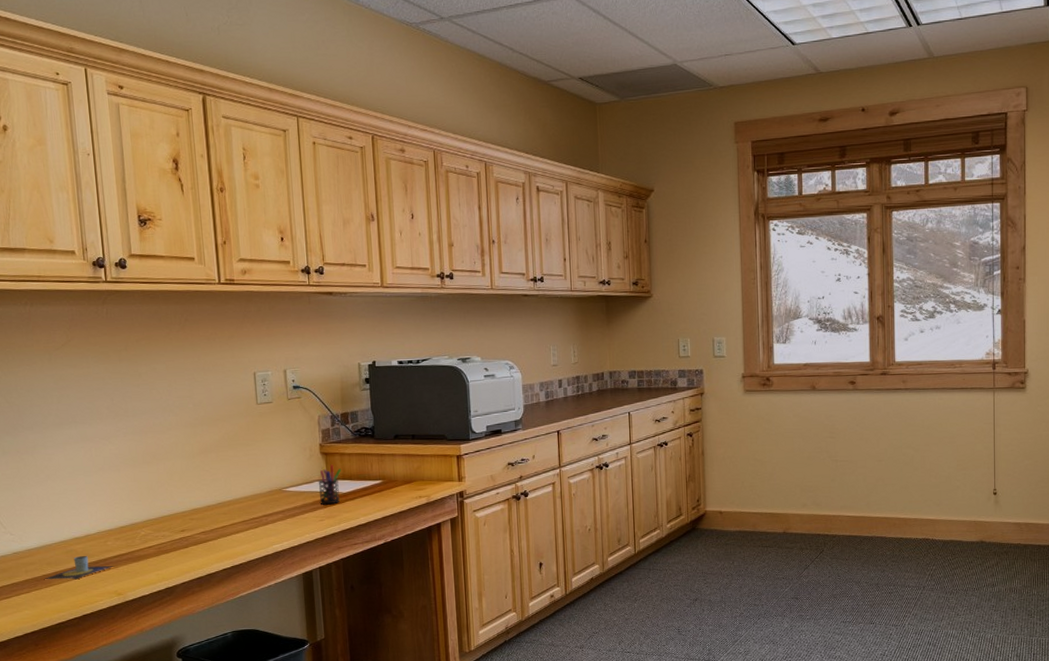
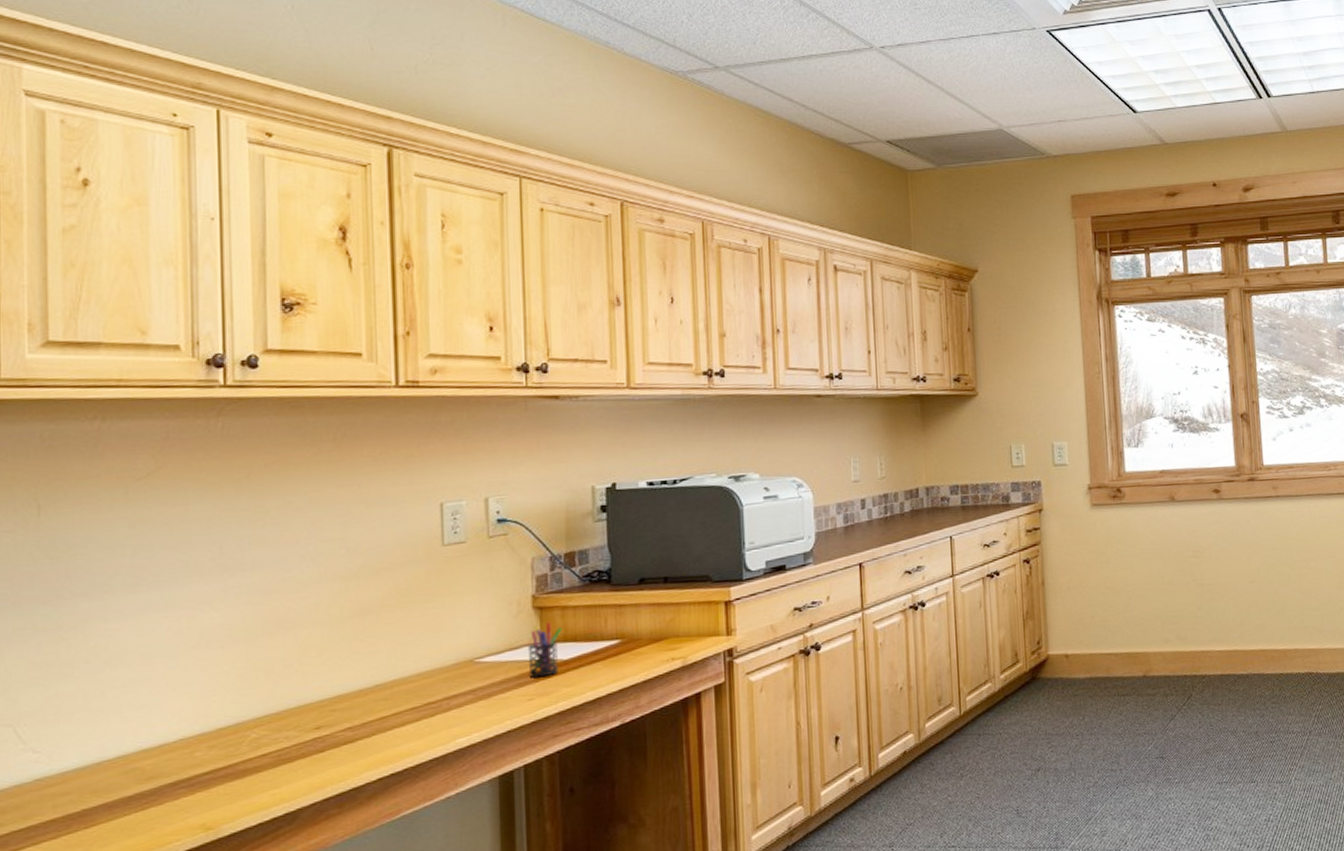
mug: present [45,555,114,580] -> none [85,774,203,817]

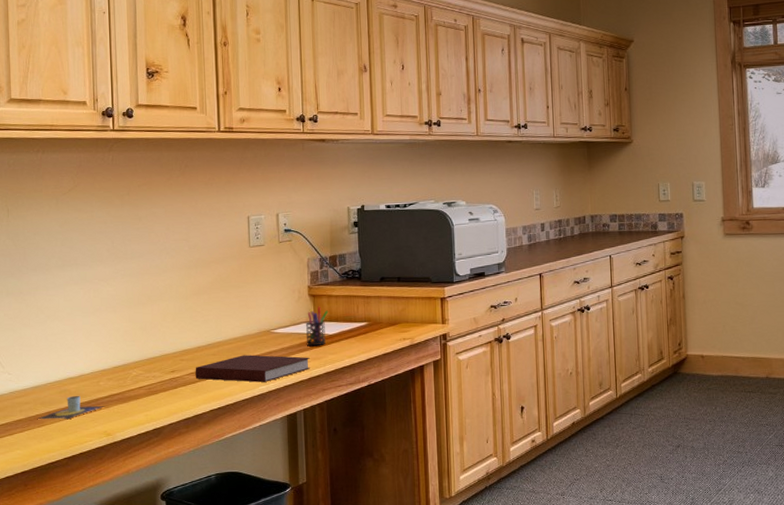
mug: none [85,774,203,817] -> present [38,395,105,420]
notebook: none [354,692,535,736] -> present [195,355,310,382]

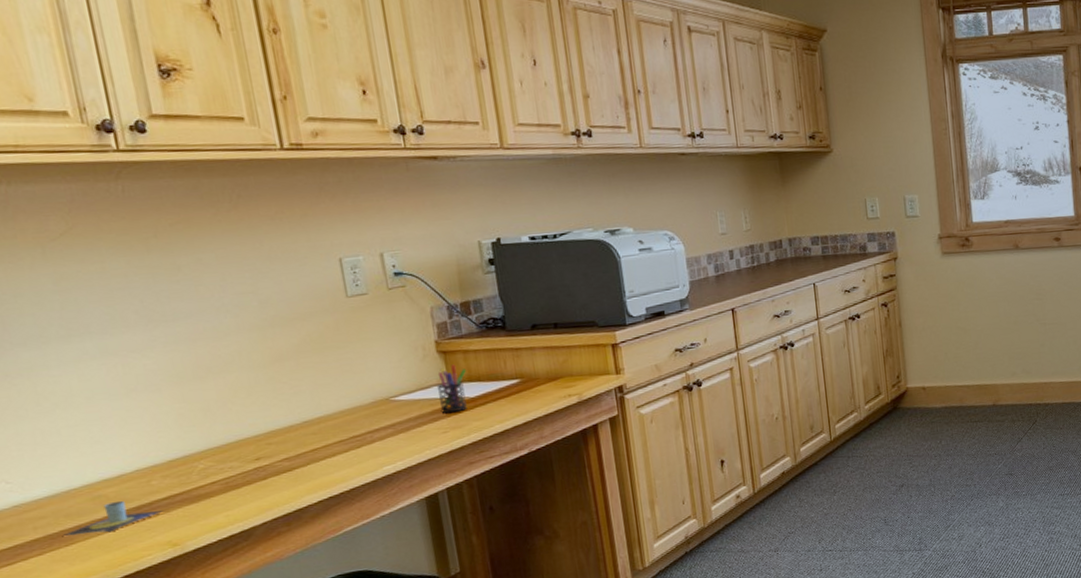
notebook: present [195,355,310,382] -> none [289,426,450,466]

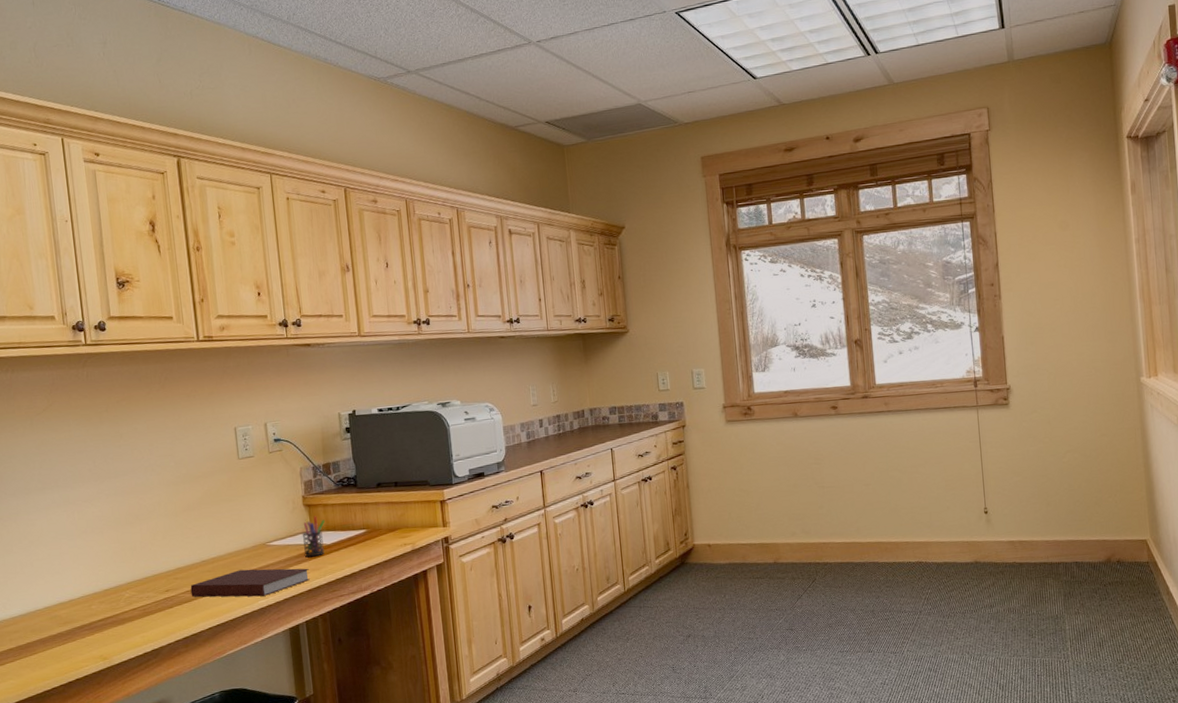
mug: present [63,500,164,537] -> none [29,620,99,648]
notebook: none [289,426,450,466] -> present [190,568,310,597]

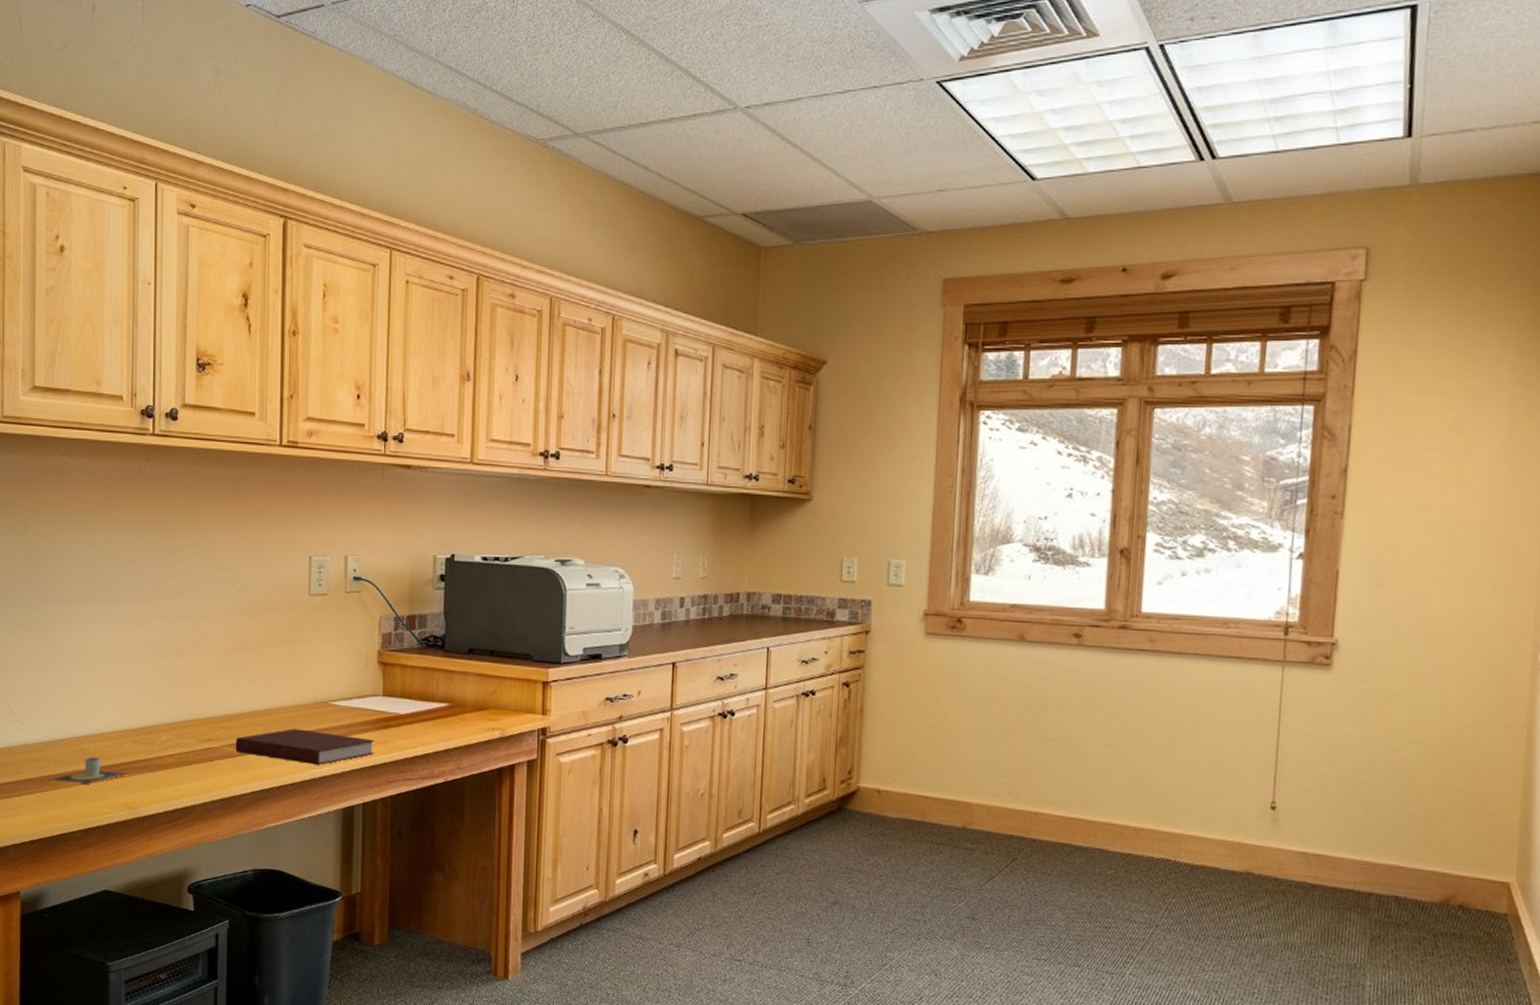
mug: none [29,620,99,648] -> present [51,757,128,785]
pen holder: present [302,516,326,557] -> none [371,677,402,726]

